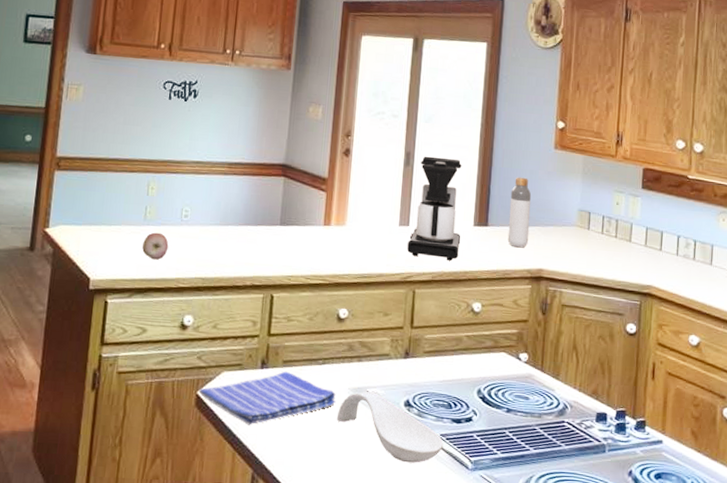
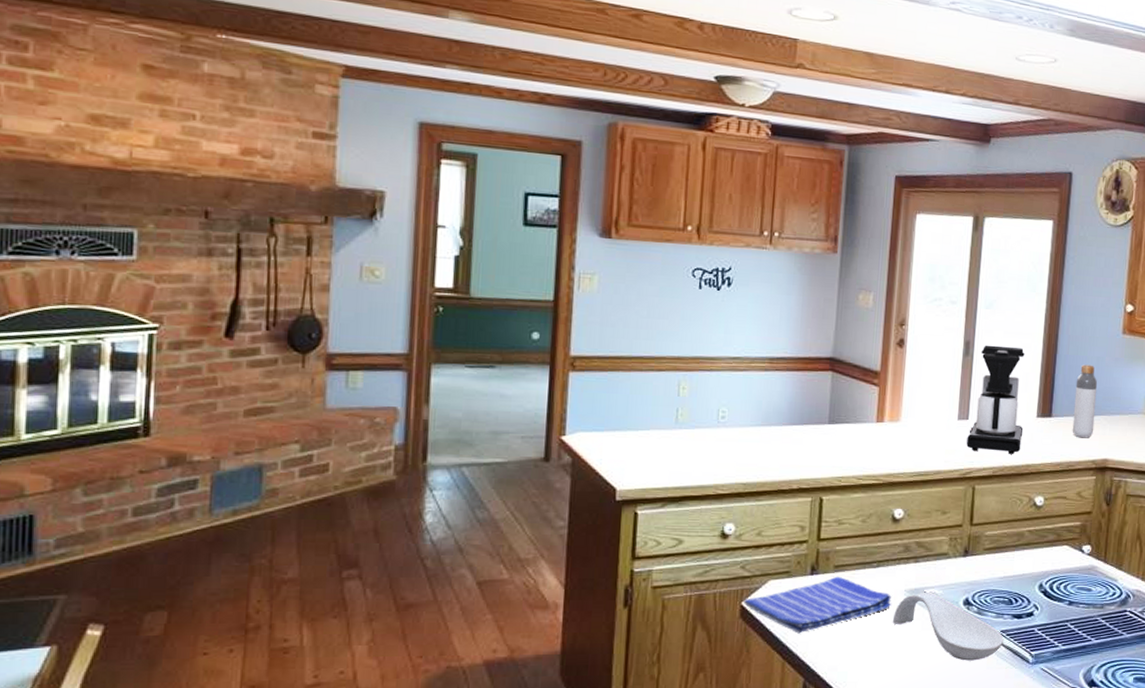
fruit: present [142,232,169,260] -> none [675,436,705,466]

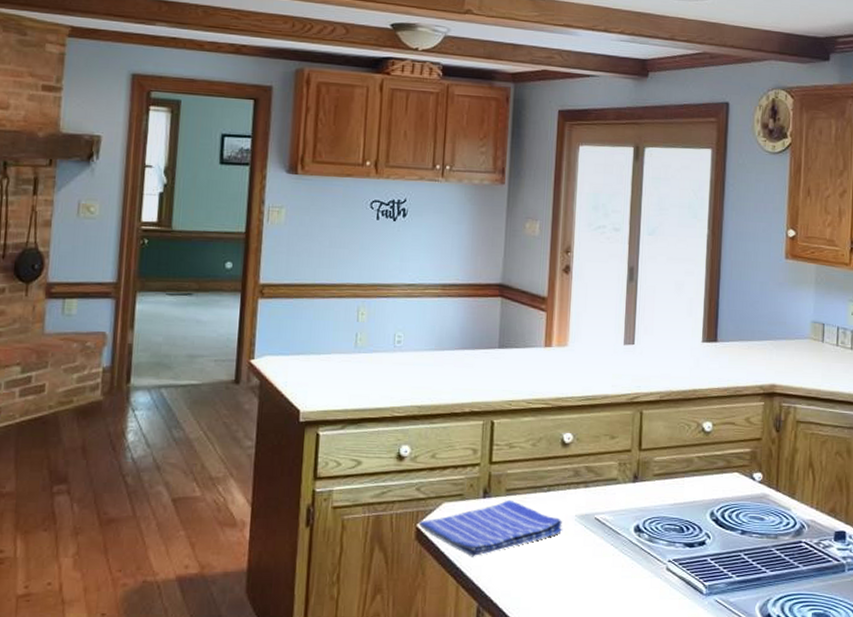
spoon rest: present [892,593,1004,661] -> none [563,518,677,590]
coffee maker: present [966,345,1025,454] -> none [633,270,689,379]
bottle: present [1072,364,1098,438] -> none [738,289,762,363]

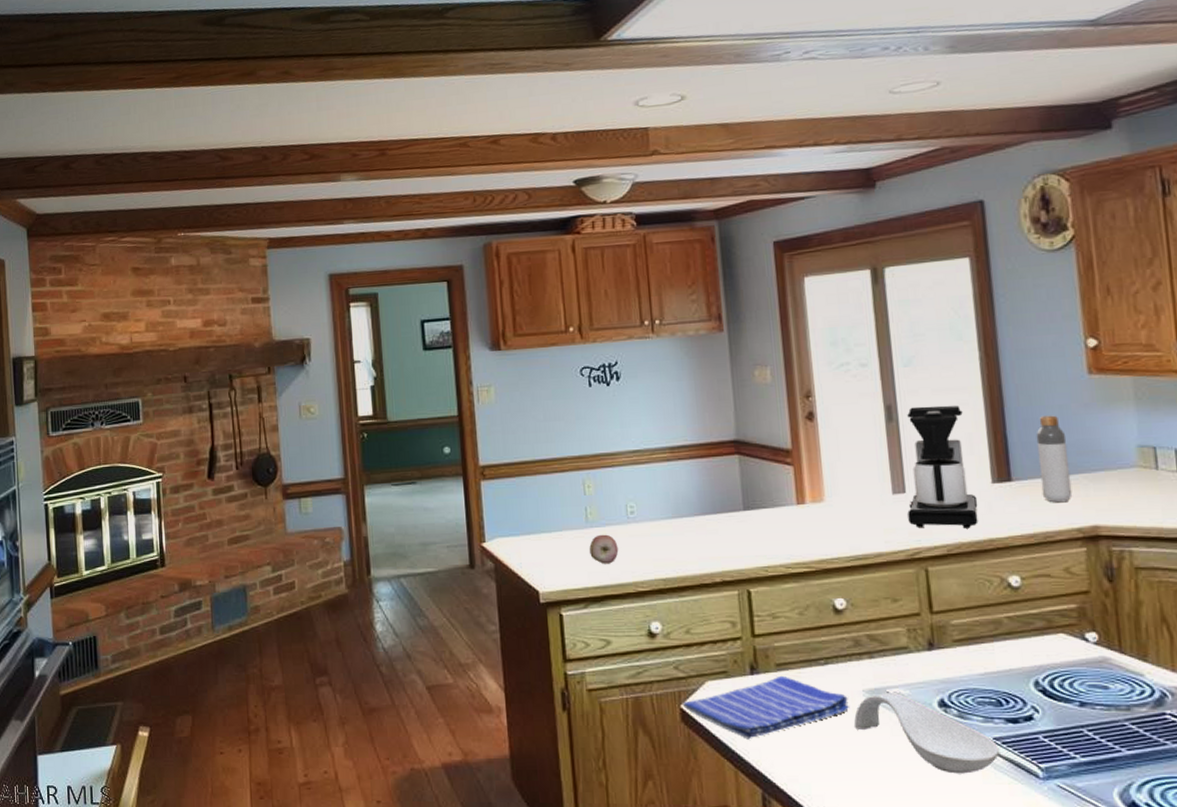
fruit: none [354,360,382,389] -> present [589,534,619,564]
spoon rest: none [563,518,677,590] -> present [853,693,1000,774]
coffee maker: none [633,270,689,379] -> present [907,406,978,528]
bottle: none [738,289,762,363] -> present [1036,415,1073,503]

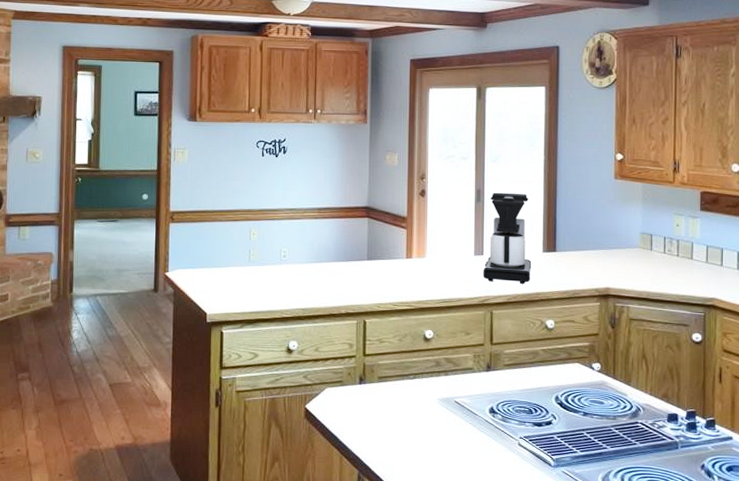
fruit: present [589,534,619,564] -> none [249,271,271,295]
dish towel: present [682,675,850,740] -> none [306,385,428,433]
spoon rest: present [853,693,1000,774] -> none [429,401,527,462]
bottle: present [1036,415,1073,503] -> none [575,206,595,270]

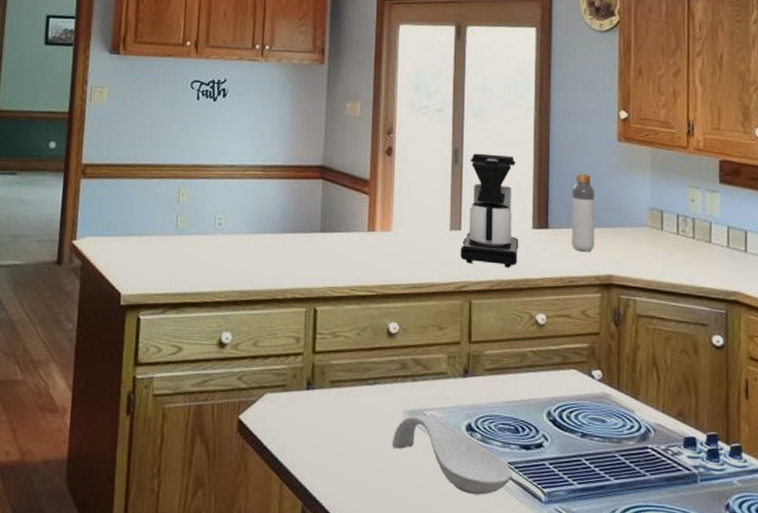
spoon rest: none [429,401,527,462] -> present [391,415,512,495]
bottle: none [575,206,595,270] -> present [571,173,595,252]

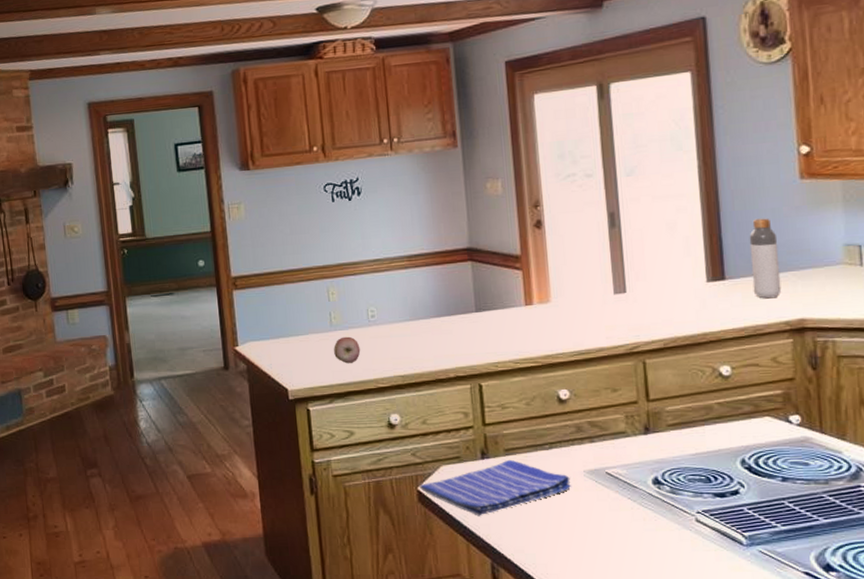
fruit: none [175,242,202,272] -> present [334,336,361,364]
dish towel: none [240,392,391,453] -> present [419,459,572,516]
spoon rest: present [391,415,512,495] -> none [575,473,708,543]
coffee maker: present [460,153,519,268] -> none [628,211,693,325]

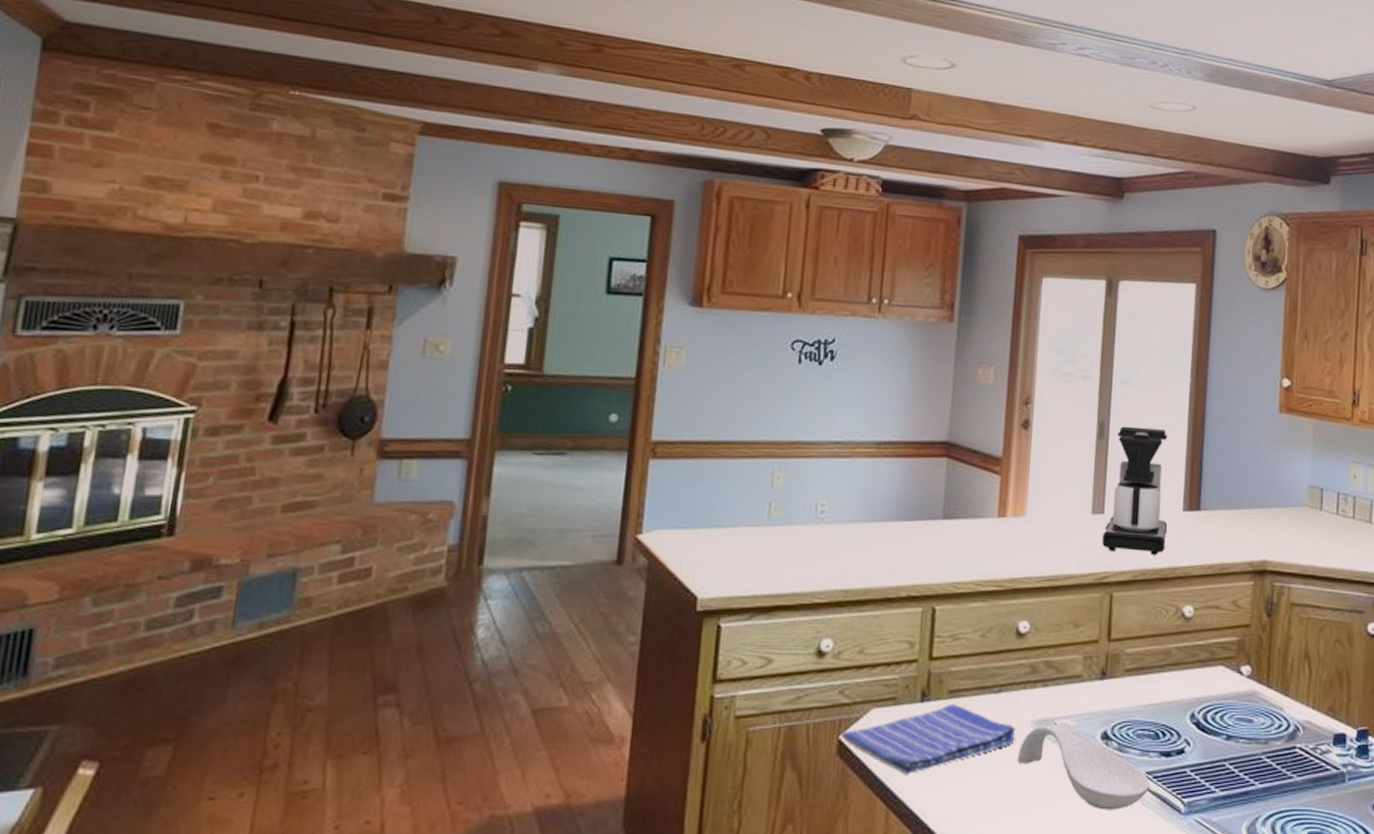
fruit: present [334,336,361,364] -> none [766,534,800,569]
spoon rest: none [575,473,708,543] -> present [1017,724,1150,810]
coffee maker: none [628,211,693,325] -> present [1102,426,1168,555]
bottle: present [749,218,782,299] -> none [1224,448,1253,536]

